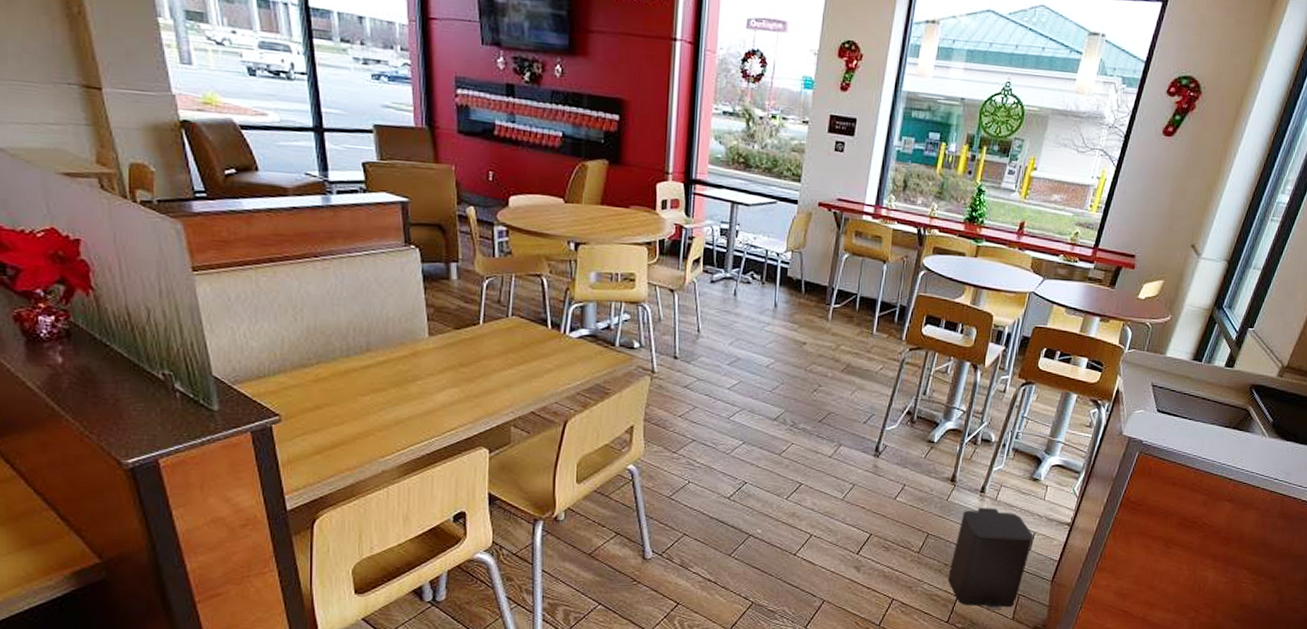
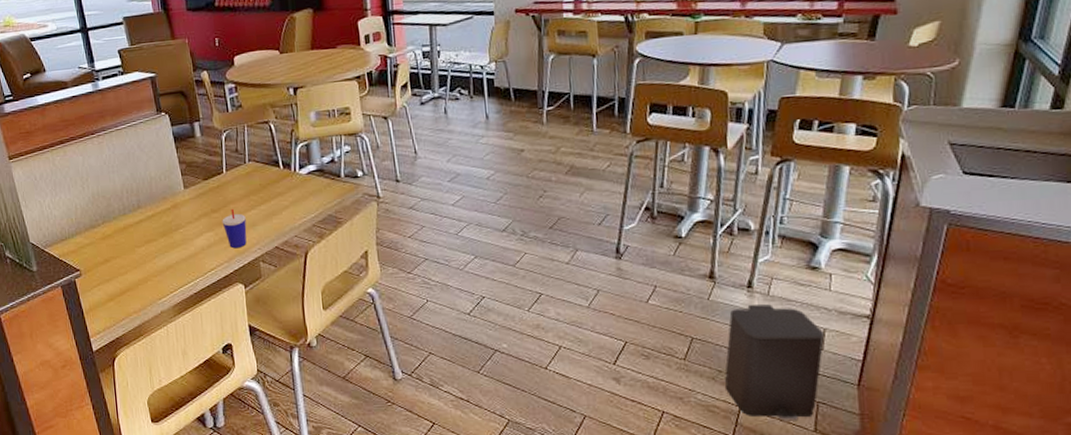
beverage cup: none [471,364,500,409] -> present [222,208,247,249]

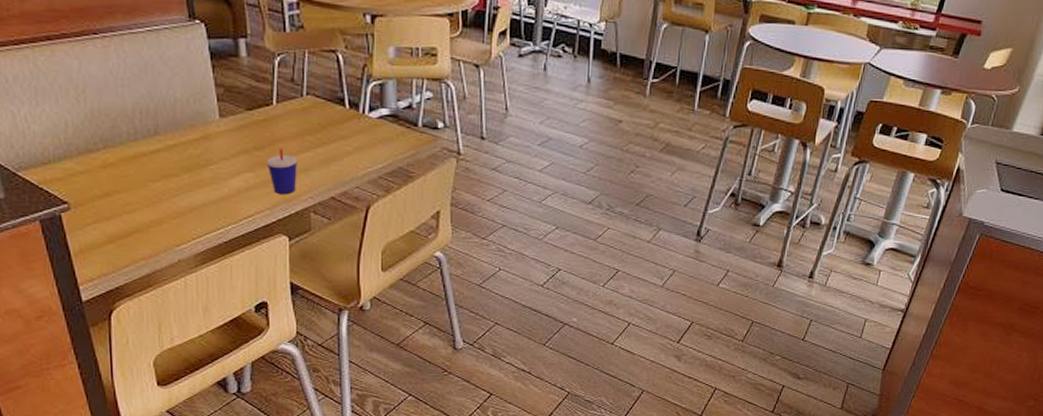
pedal bin: present [725,304,825,421] -> none [774,293,866,399]

